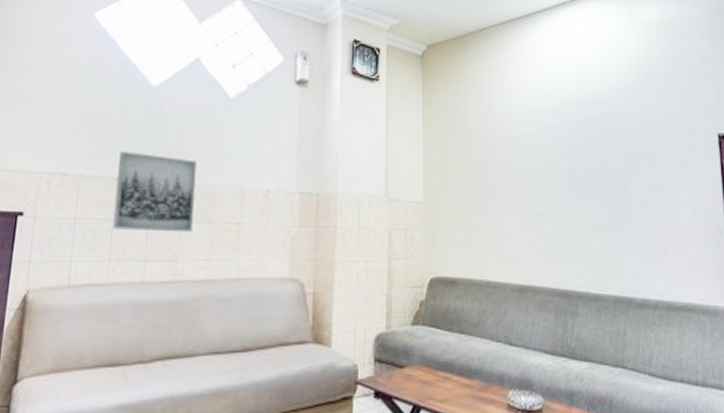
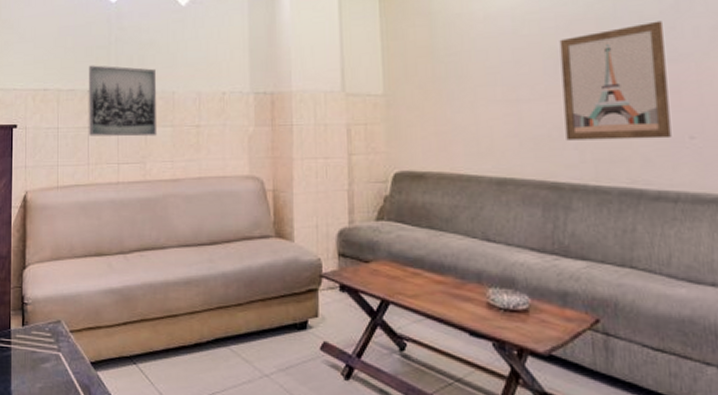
wall art: none [570,153,652,254] -> present [559,20,671,140]

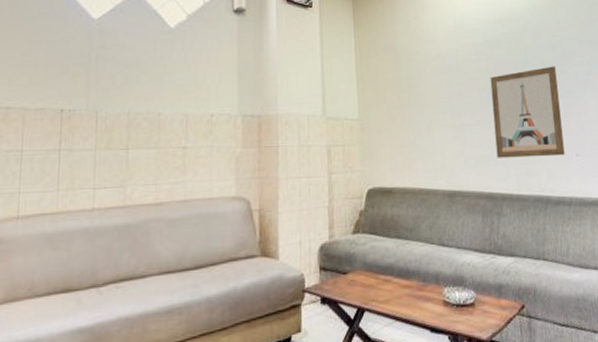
wall art: present [89,65,158,137] -> none [60,83,141,160]

